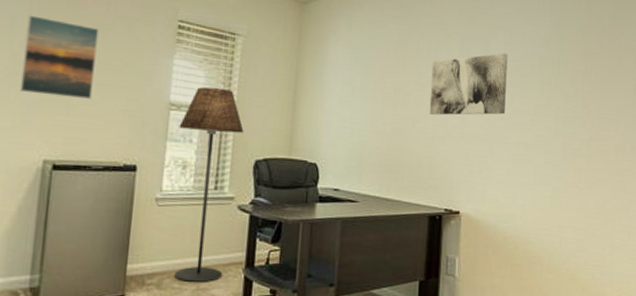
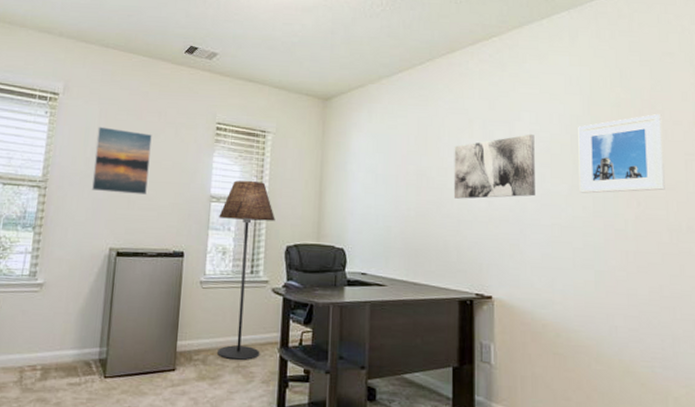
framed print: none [544,40,618,114] -> present [578,113,665,194]

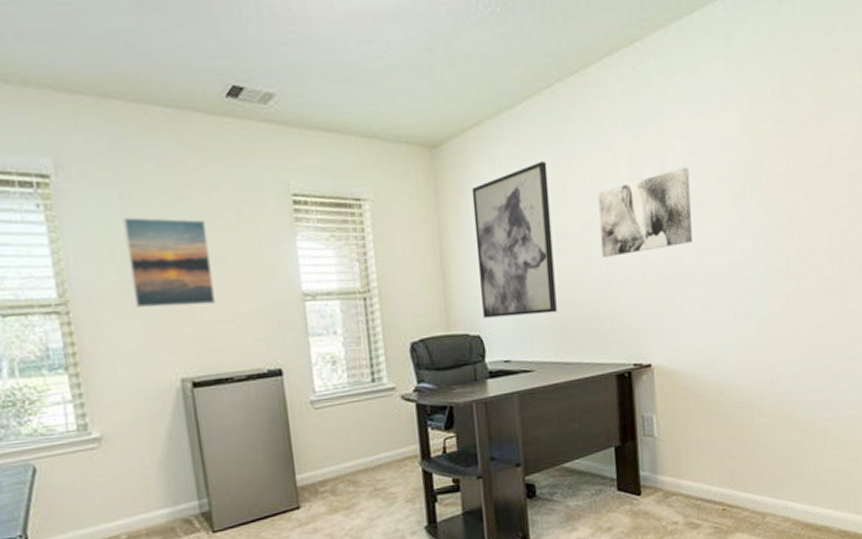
floor lamp: present [217,180,275,360] -> none [318,266,399,484]
wall art: none [348,118,414,239] -> present [471,161,557,318]
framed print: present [578,113,665,194] -> none [736,126,828,233]

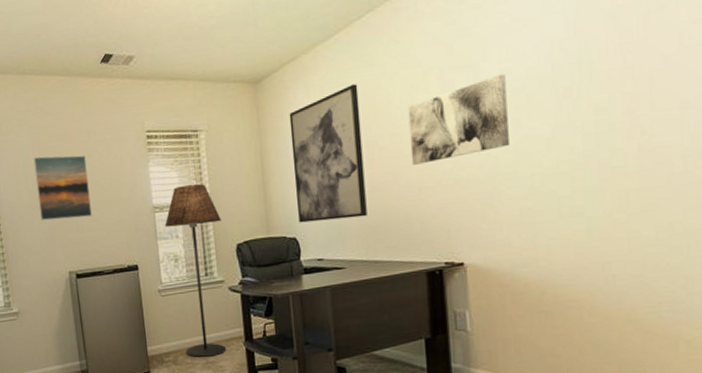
floor lamp: none [318,266,399,484] -> present [165,184,227,357]

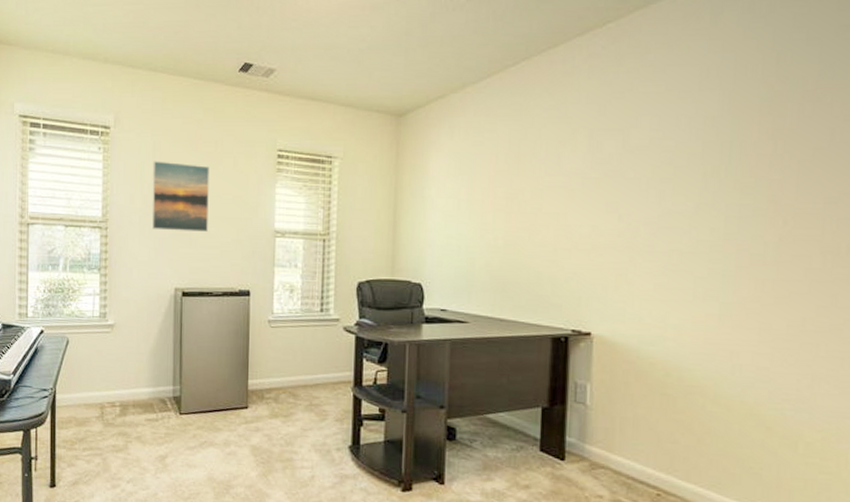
floor lamp: present [165,184,227,357] -> none [284,212,345,399]
wall art: present [289,84,367,223] -> none [426,132,504,271]
wall art: present [408,74,509,165] -> none [550,144,655,224]

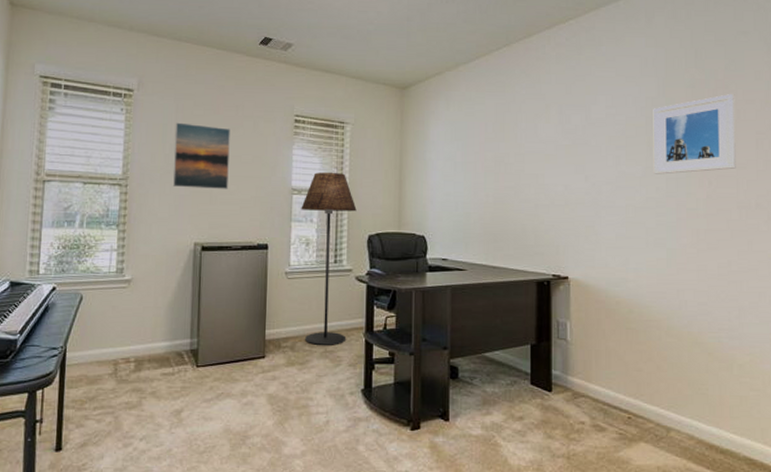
floor lamp: none [284,212,345,399] -> present [301,172,357,345]
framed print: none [708,107,830,212] -> present [653,93,736,175]

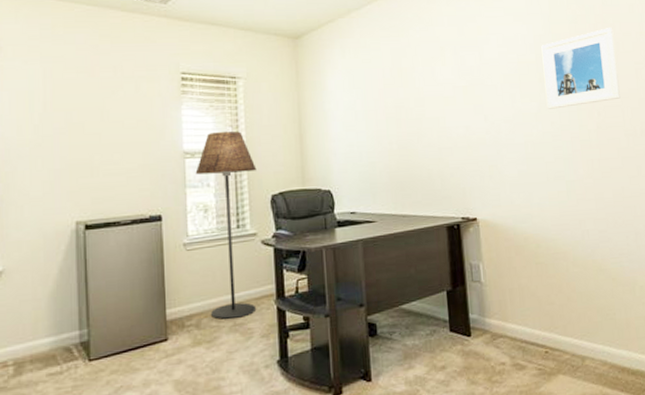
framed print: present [173,122,230,190] -> none [43,88,111,162]

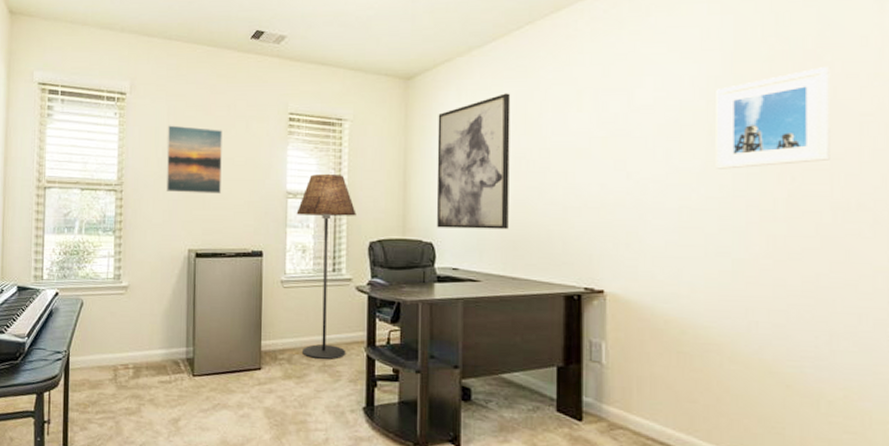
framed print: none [43,88,111,162] -> present [166,125,222,195]
wall art: none [326,50,396,176] -> present [436,93,511,230]

